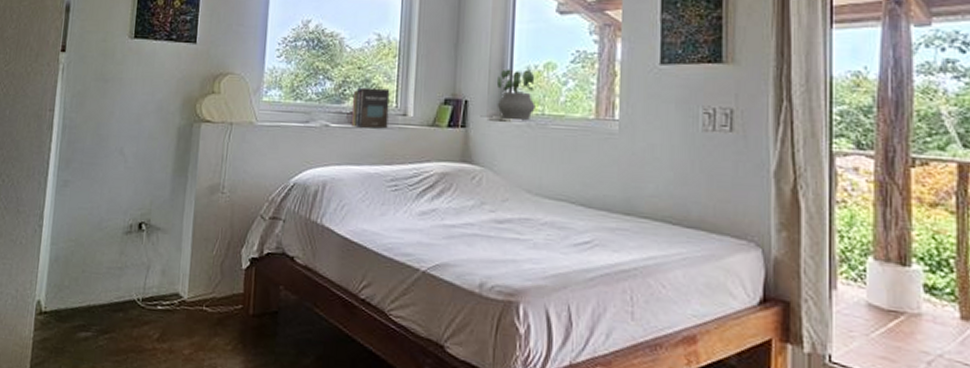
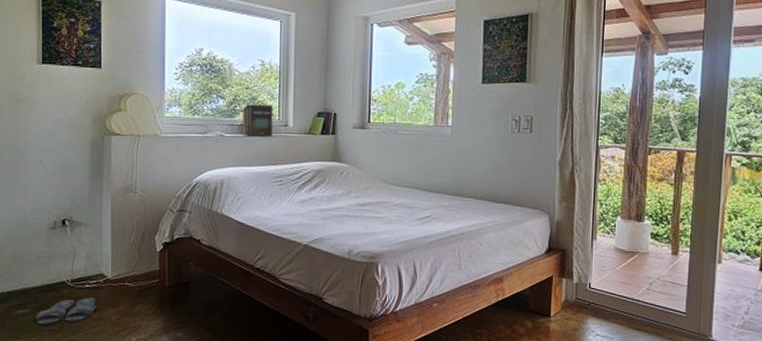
slippers: none [98,322,169,355] -> present [35,297,97,326]
potted plant: present [496,68,536,121] -> none [358,87,390,128]

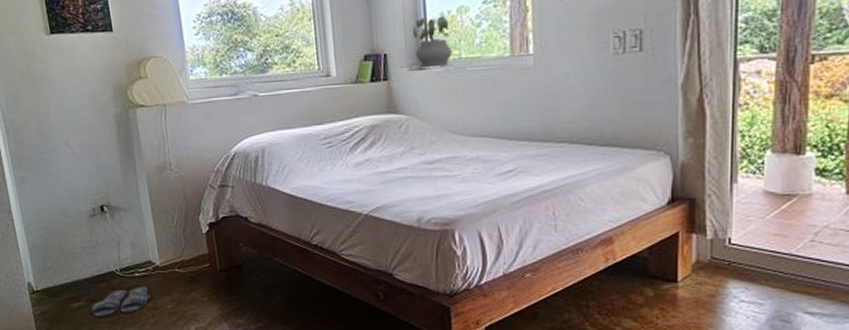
books: present [242,104,273,137] -> none [275,52,314,94]
potted plant: none [358,87,390,128] -> present [412,14,452,68]

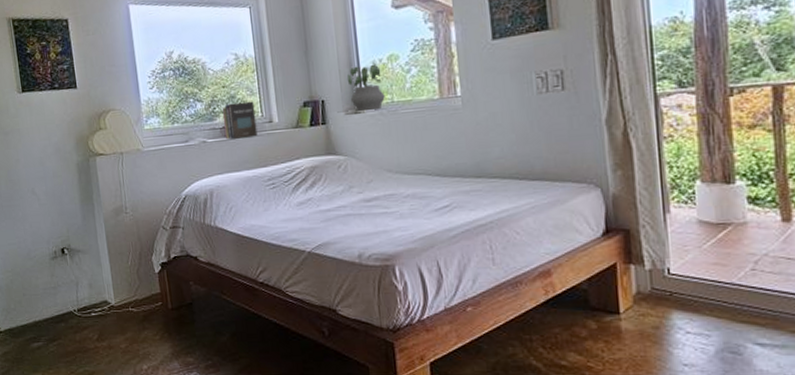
slippers: present [91,287,151,318] -> none [50,326,106,358]
books: none [275,52,314,94] -> present [222,101,258,140]

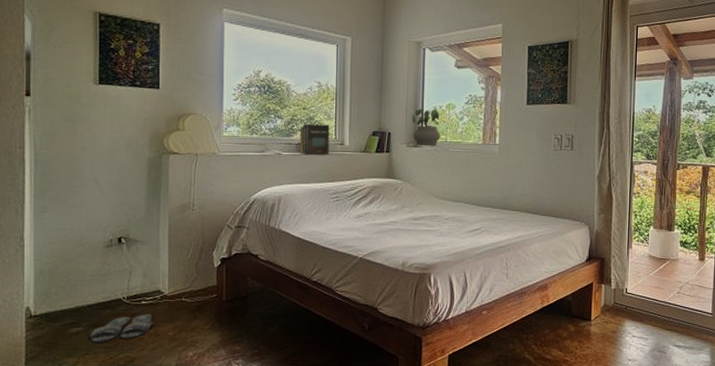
slippers: none [50,326,106,358] -> present [90,314,154,343]

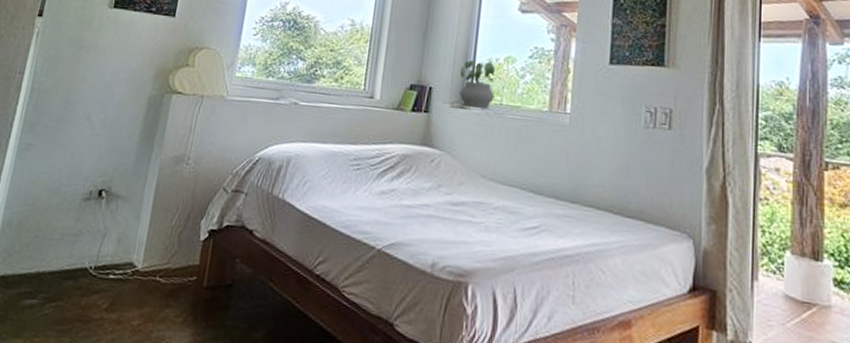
slippers: present [90,314,154,343] -> none [43,291,119,324]
books: present [299,124,330,155] -> none [319,68,360,110]

